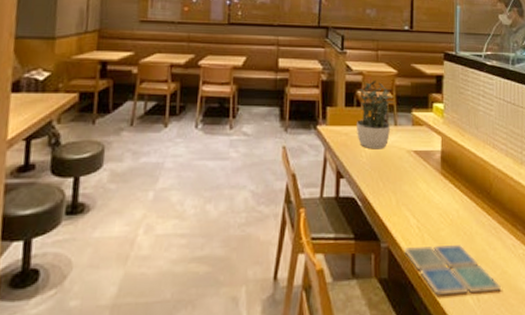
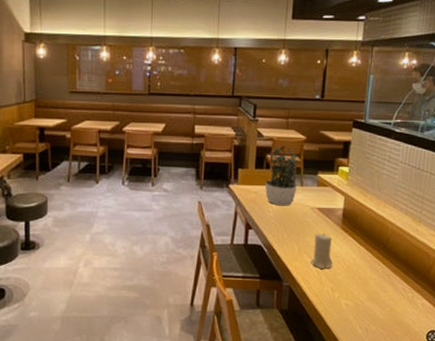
drink coaster: present [404,245,501,295] -> none [303,287,388,324]
candle: none [412,181,434,224] -> present [312,234,333,269]

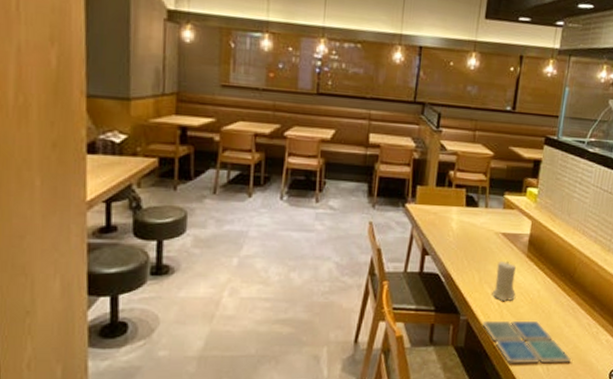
potted plant: present [265,145,302,206] -> none [446,161,488,230]
drink coaster: none [303,287,388,324] -> present [482,321,571,363]

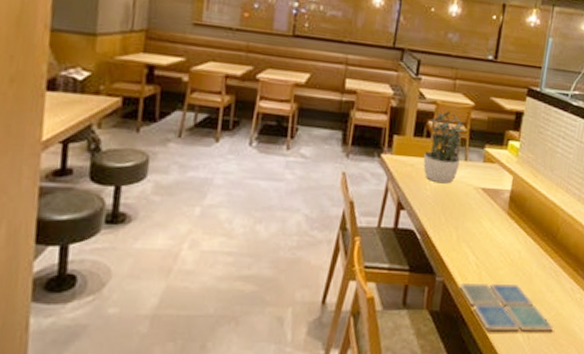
potted plant: none [446,161,488,230] -> present [423,110,468,184]
candle: present [493,262,516,301] -> none [471,219,496,262]

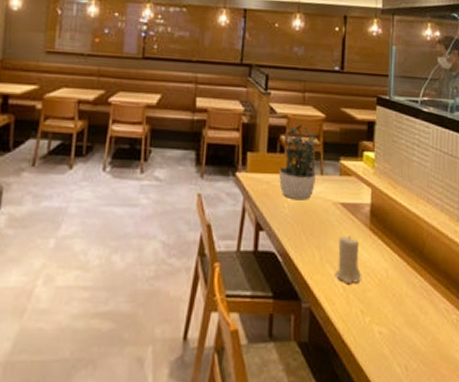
drink coaster: present [459,283,553,331] -> none [327,308,431,362]
candle: none [471,219,496,262] -> present [336,236,361,283]

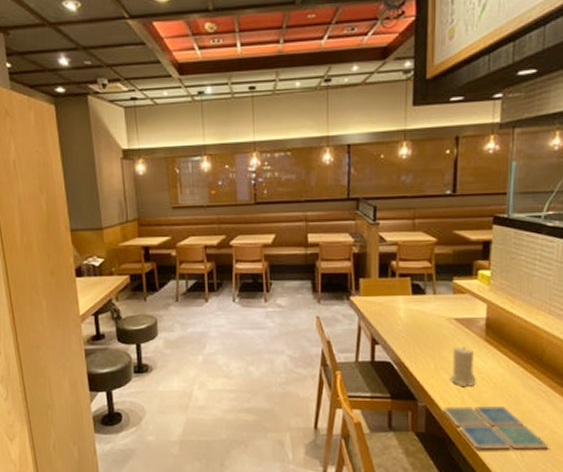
potted plant: present [279,124,322,200] -> none [392,249,434,318]
drink coaster: none [327,308,431,362] -> present [442,406,548,449]

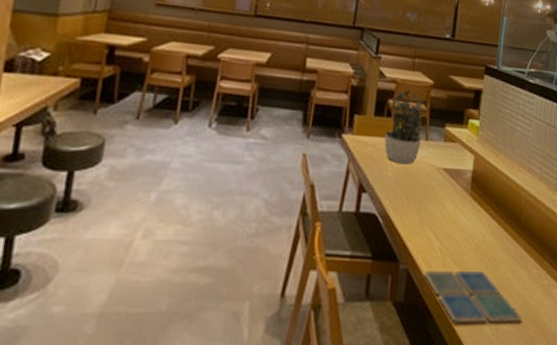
potted plant: none [392,249,434,318] -> present [384,89,428,165]
candle: present [451,347,476,386] -> none [435,201,459,247]

